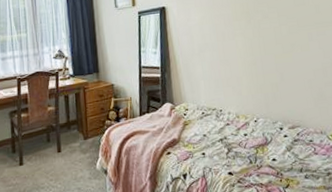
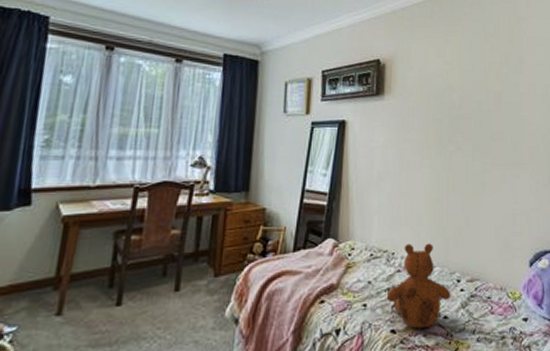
teddy bear: none [220,99,277,171] -> present [386,243,451,329]

